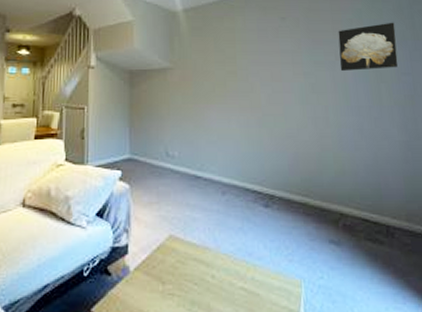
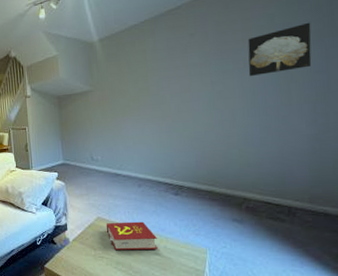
book: none [179,242,244,284] -> present [106,221,158,251]

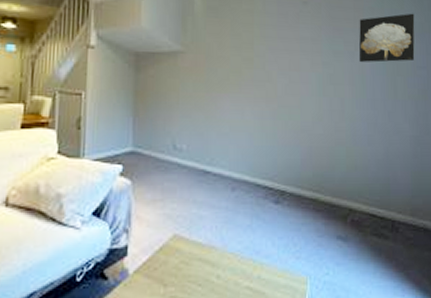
book: present [106,221,158,251] -> none [184,240,250,286]

